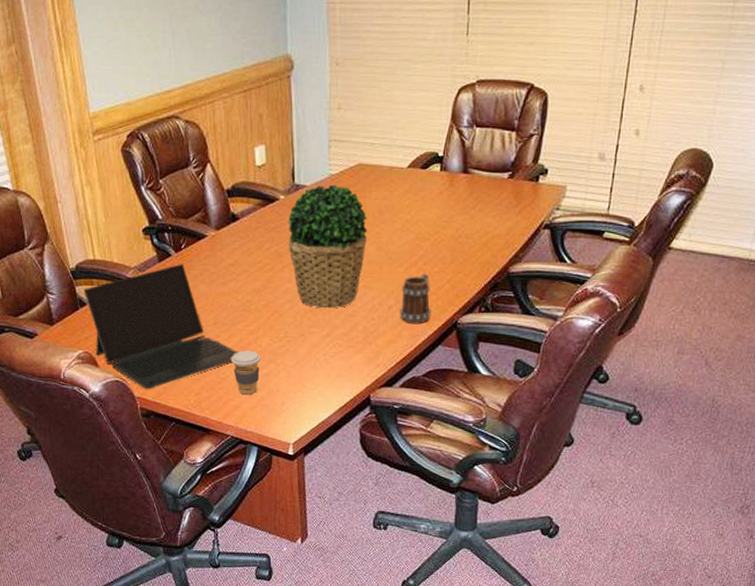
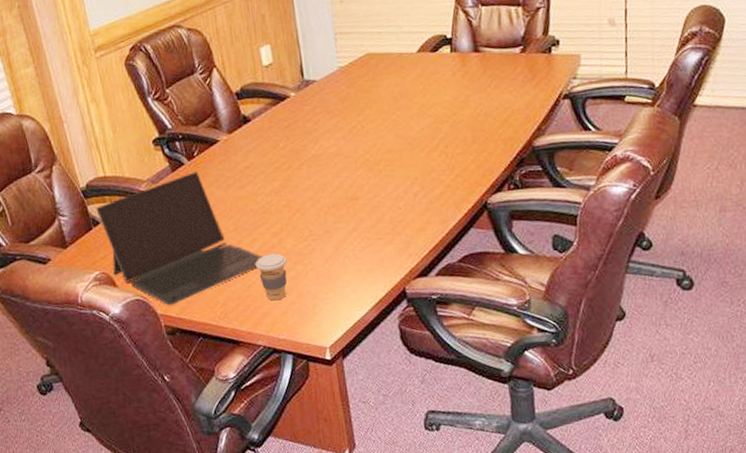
potted plant: present [288,184,367,309] -> none [301,76,384,203]
mug: present [400,273,431,323] -> none [425,156,459,209]

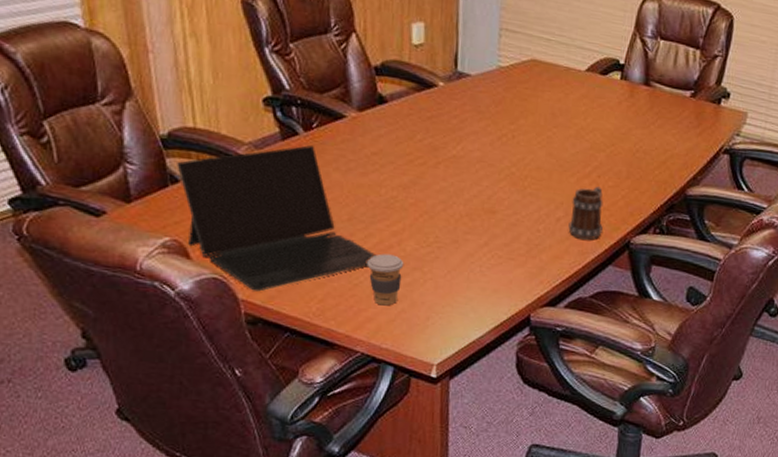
mug: none [425,156,459,209] -> present [568,186,603,240]

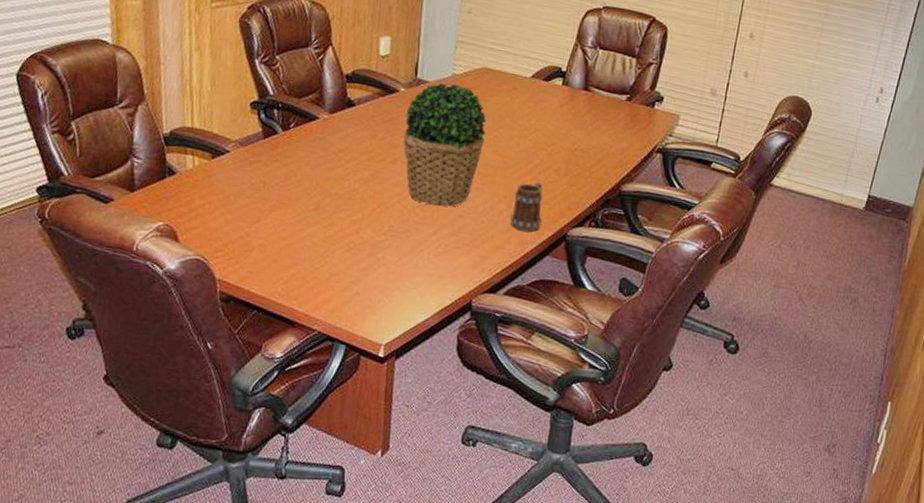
laptop computer: present [177,144,377,292] -> none [174,142,337,272]
coffee cup: present [367,253,404,306] -> none [328,240,361,289]
potted plant: none [445,76,538,215] -> present [403,83,487,207]

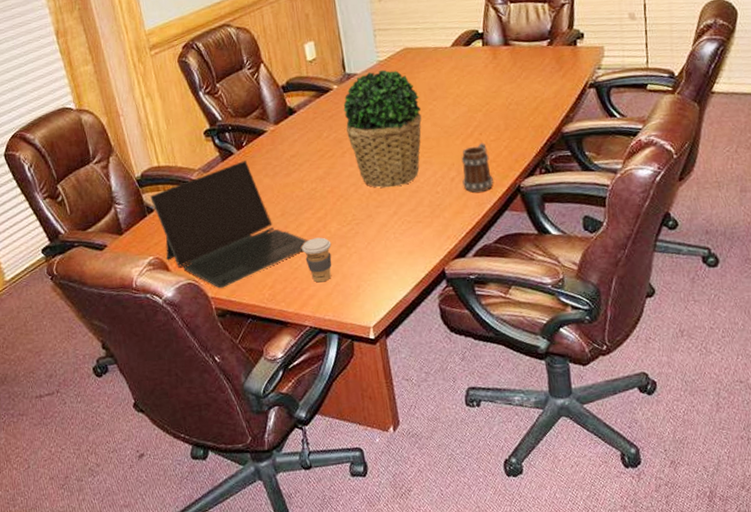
laptop computer: none [174,142,337,272] -> present [150,160,308,289]
coffee cup: none [328,240,361,289] -> present [302,237,332,283]

